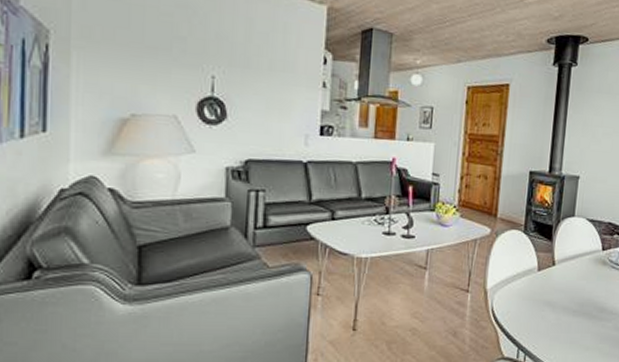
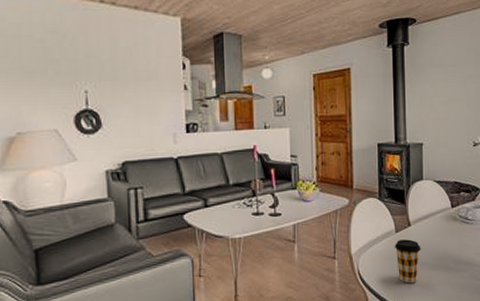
coffee cup: none [535,279,564,328] -> present [395,239,421,284]

